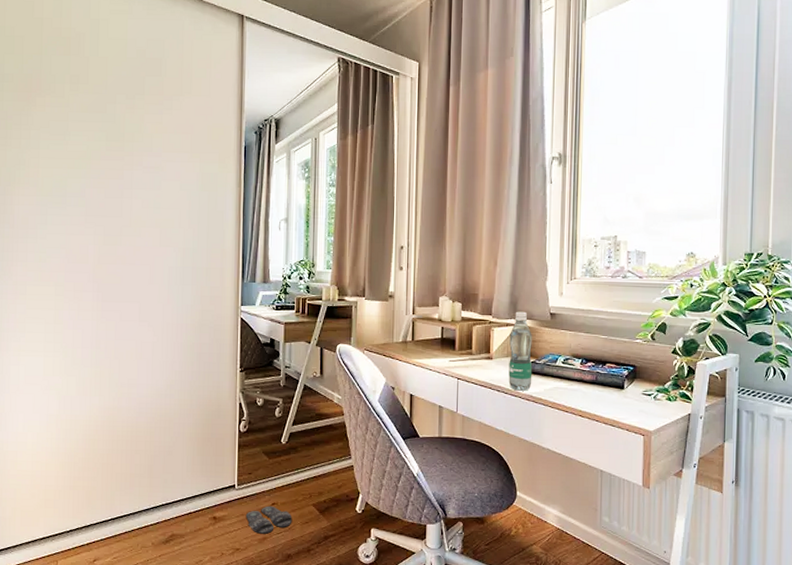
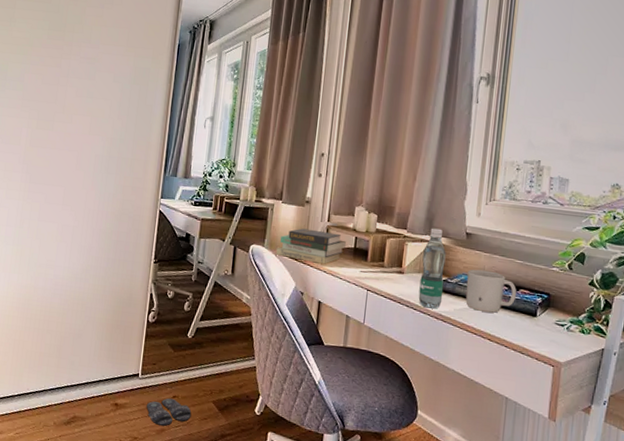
books: none [363,323,434,357] -> present [276,228,347,264]
mug: none [554,348,603,389] -> present [466,269,517,313]

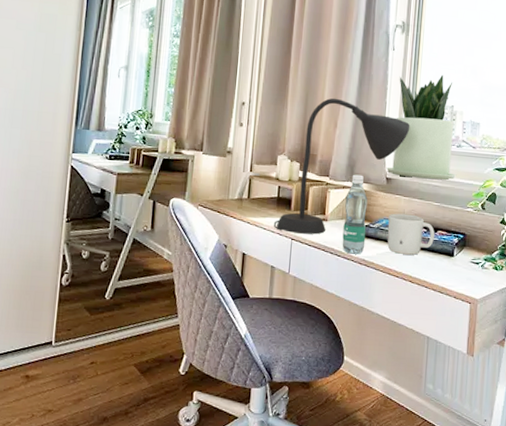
slippers: present [147,398,192,426] -> none [62,364,111,395]
books: present [276,228,347,264] -> none [197,179,270,215]
desk lamp: none [349,150,493,287] -> present [273,98,410,235]
planter: none [466,128,542,238] -> present [386,74,457,181]

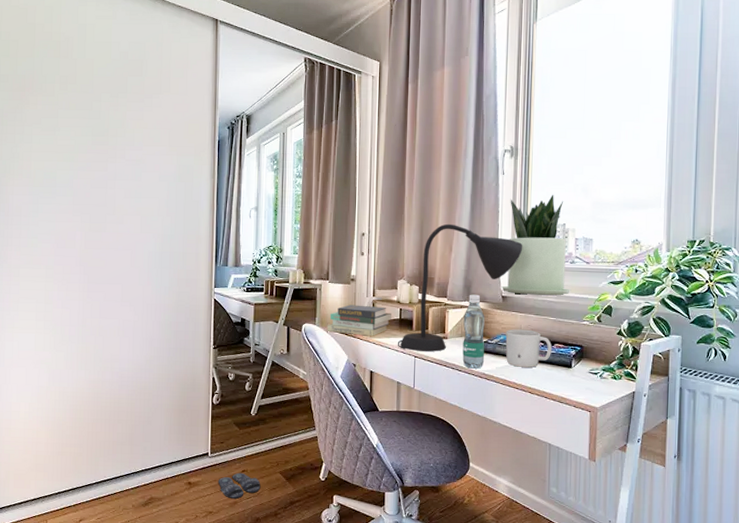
slippers: none [62,364,111,395] -> present [219,472,261,499]
books: none [197,179,270,215] -> present [327,304,392,336]

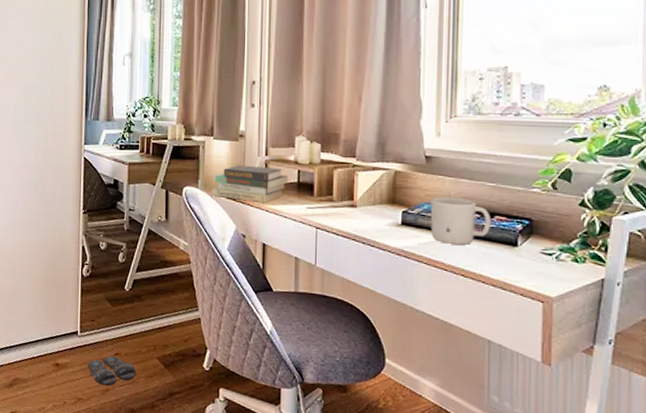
desk lamp: present [397,223,523,352] -> none [295,68,452,223]
bottle: present [462,294,485,369] -> none [375,153,404,245]
planter: present [502,194,571,296] -> none [425,30,516,156]

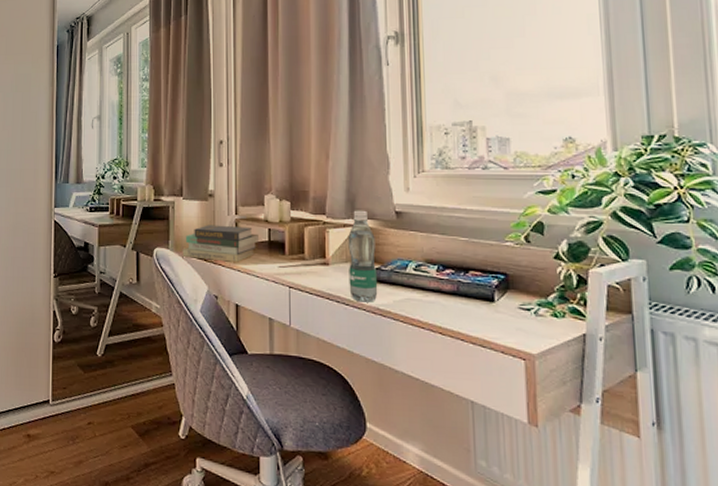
slippers: present [89,355,136,385] -> none [61,425,110,457]
bottle: none [375,153,404,245] -> present [348,210,378,303]
mug: present [430,196,491,245] -> none [403,252,466,301]

